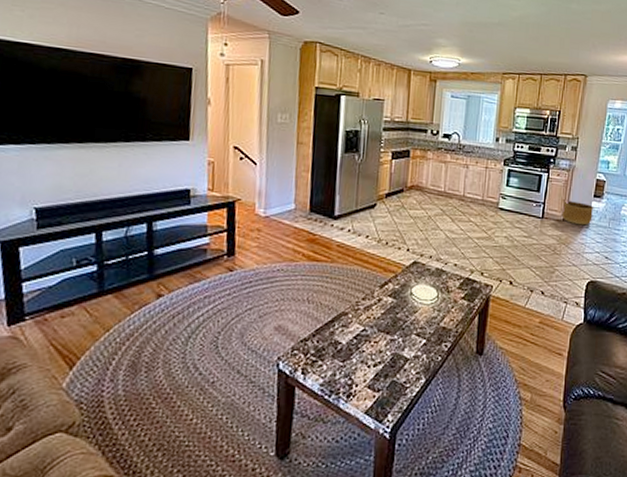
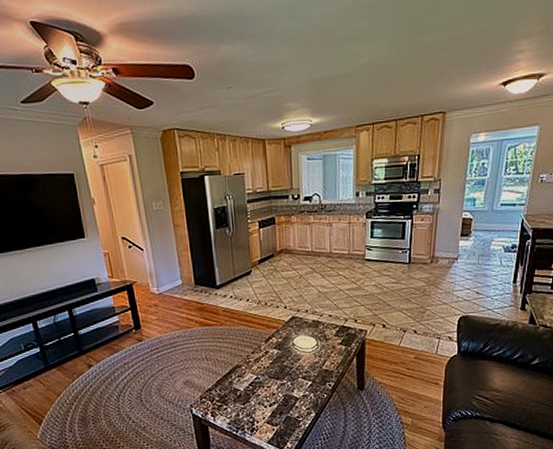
basket: present [562,200,594,226] -> none [428,242,462,266]

